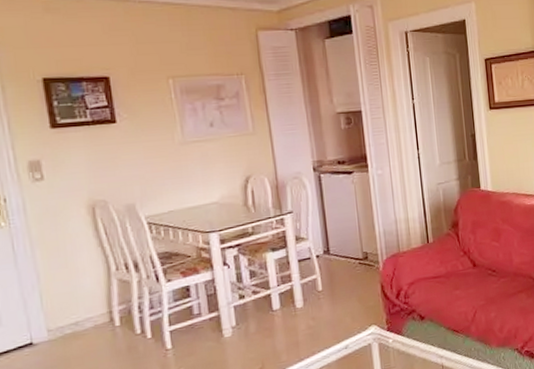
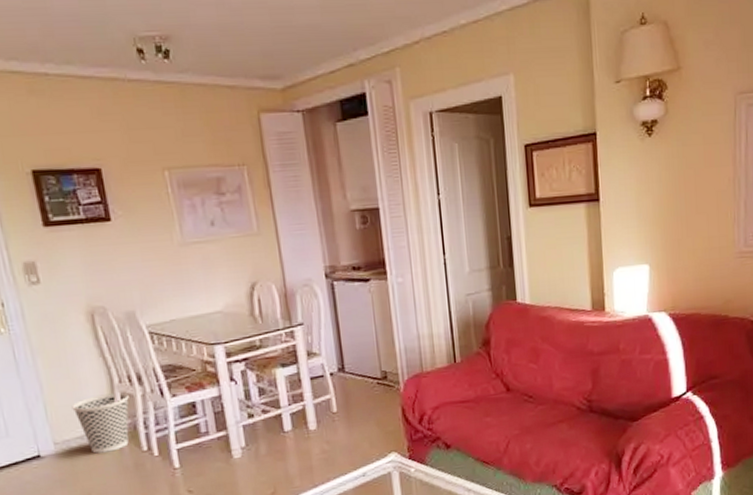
wastebasket: none [67,279,125,339] -> present [71,392,129,454]

